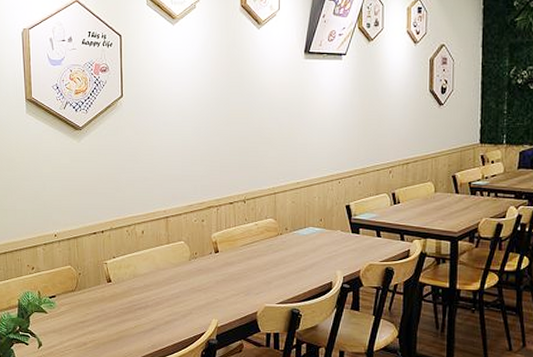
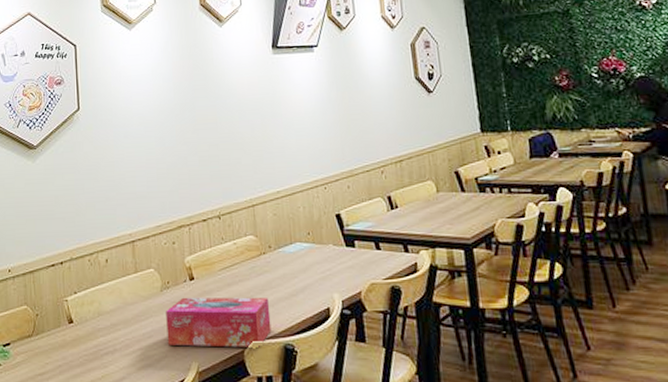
tissue box: none [192,266,282,310] -> present [166,297,272,348]

